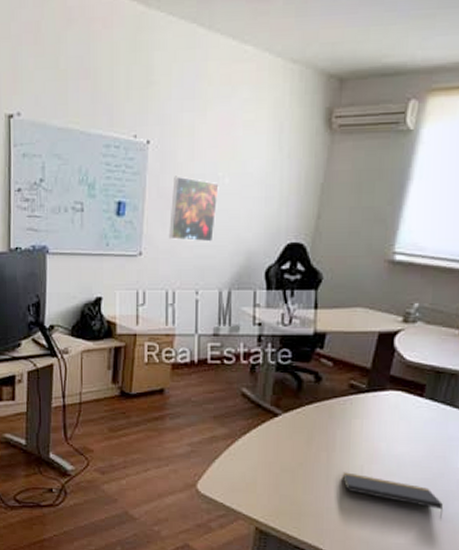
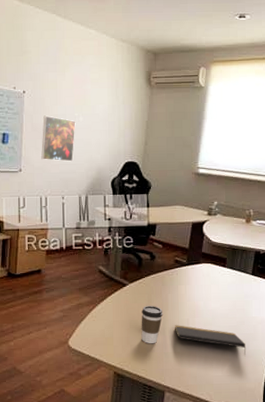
coffee cup: none [295,443,328,496] -> present [141,305,163,344]

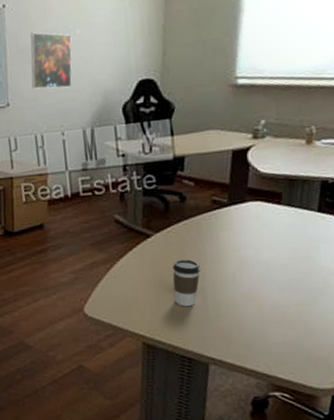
notepad: present [174,325,246,356] -> none [216,281,314,316]

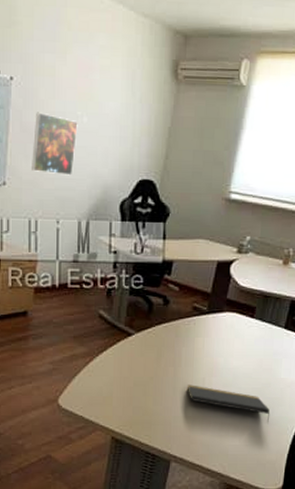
coffee cup: present [172,259,201,307] -> none [146,360,175,406]
notepad: none [216,281,314,316] -> present [186,384,270,423]

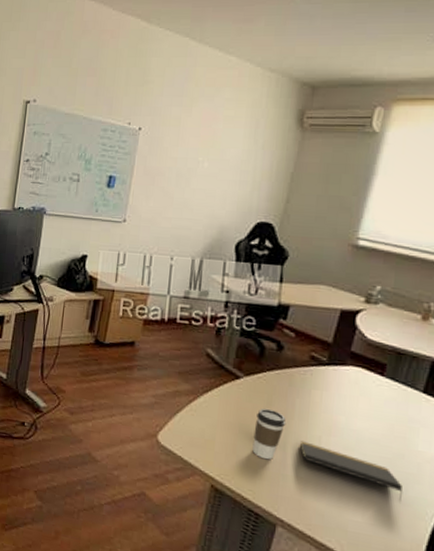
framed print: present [32,112,78,176] -> none [151,158,199,216]
coffee cup: none [146,360,175,406] -> present [252,408,286,460]

